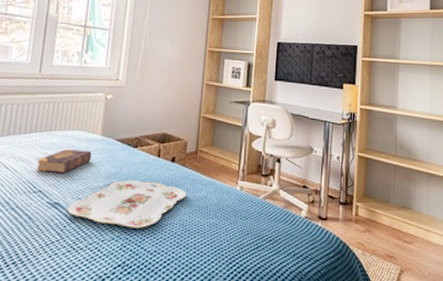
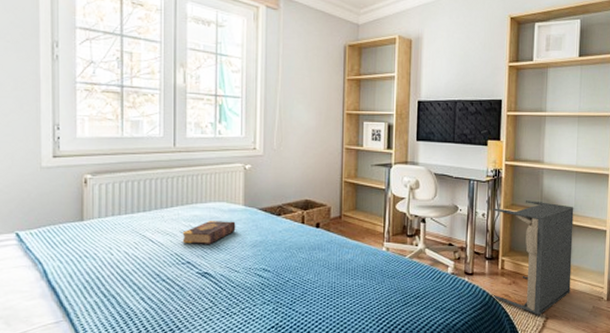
serving tray: present [67,180,187,228] -> none [217,247,333,292]
laundry hamper: none [345,145,428,268] -> present [491,201,574,316]

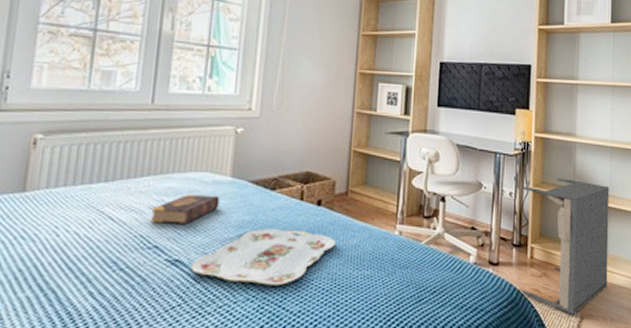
serving tray: none [217,247,333,292] -> present [190,229,336,286]

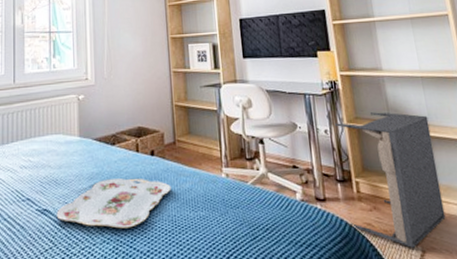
book: present [150,193,220,225] -> none [22,153,72,180]

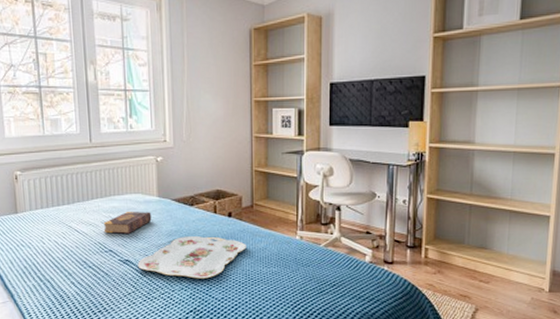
book: none [22,153,72,180] -> present [103,211,152,235]
laundry hamper: present [334,112,446,249] -> none [413,185,511,307]

